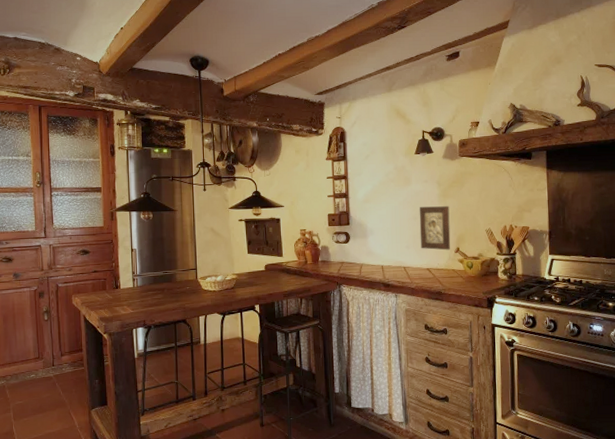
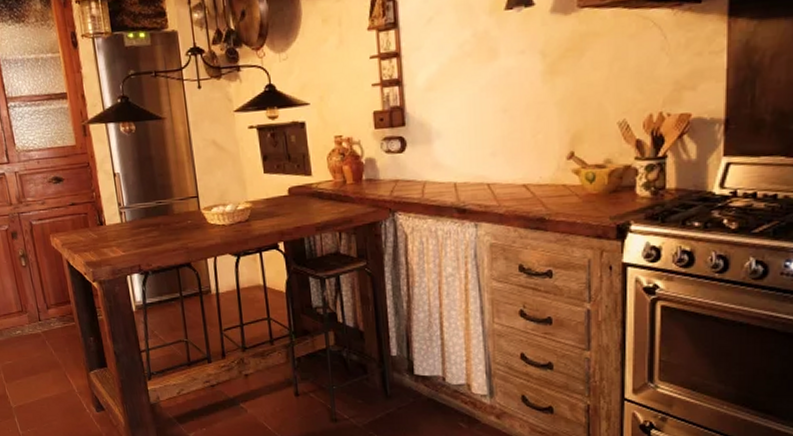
religious icon: present [419,206,451,250] -> none [511,88,561,157]

